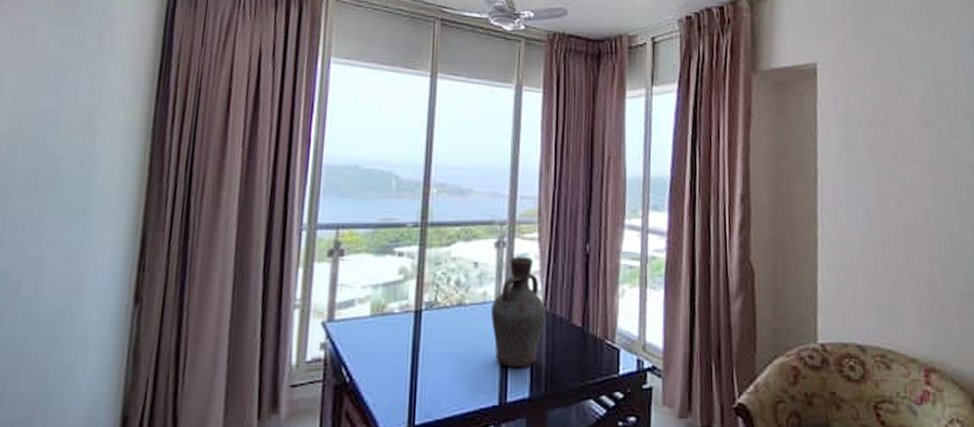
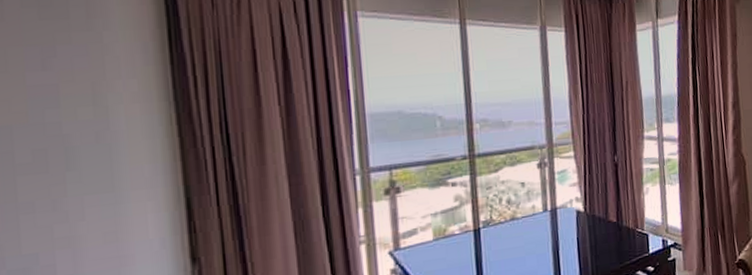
vase: present [491,256,546,369] -> none [540,172,587,262]

